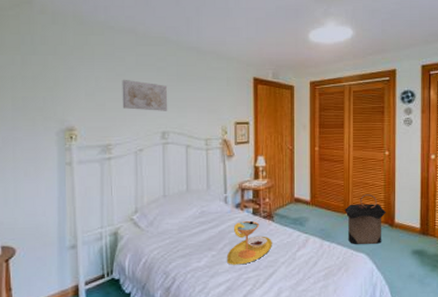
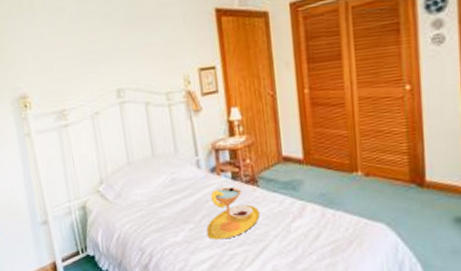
wall art: present [122,79,168,111] -> none [66,33,120,68]
laundry hamper: present [345,194,386,244] -> none [352,145,411,212]

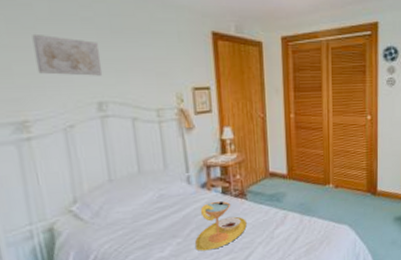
wall art: none [66,33,120,68] -> present [32,33,103,76]

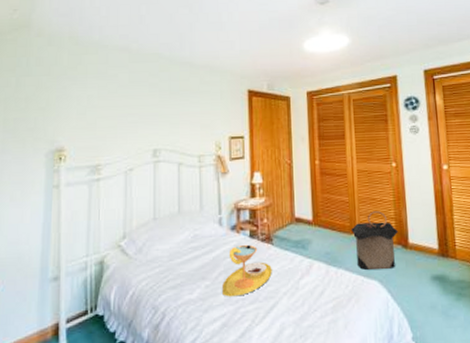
wall art: present [32,33,103,76] -> none [113,96,160,128]
laundry hamper: none [325,163,368,217] -> present [351,211,398,270]

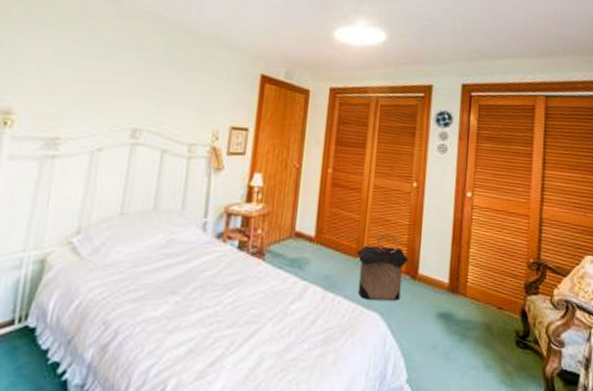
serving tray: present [222,244,272,297] -> none [194,256,259,318]

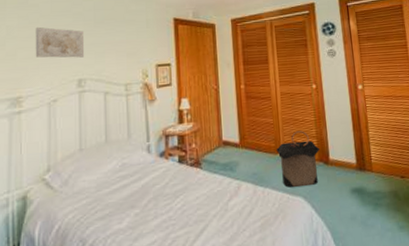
wall art: none [84,56,150,103] -> present [35,26,85,58]

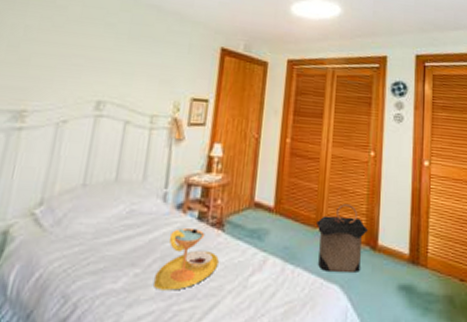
wall art: present [35,26,85,58] -> none [52,31,115,76]
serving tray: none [152,170,202,224] -> present [154,227,219,291]

